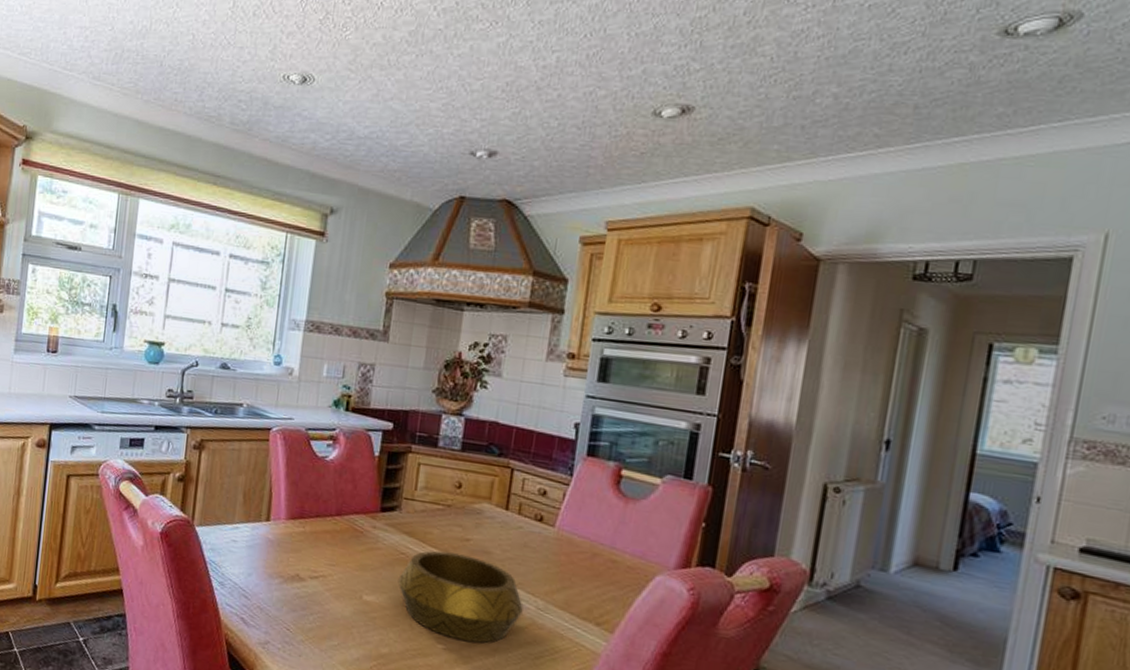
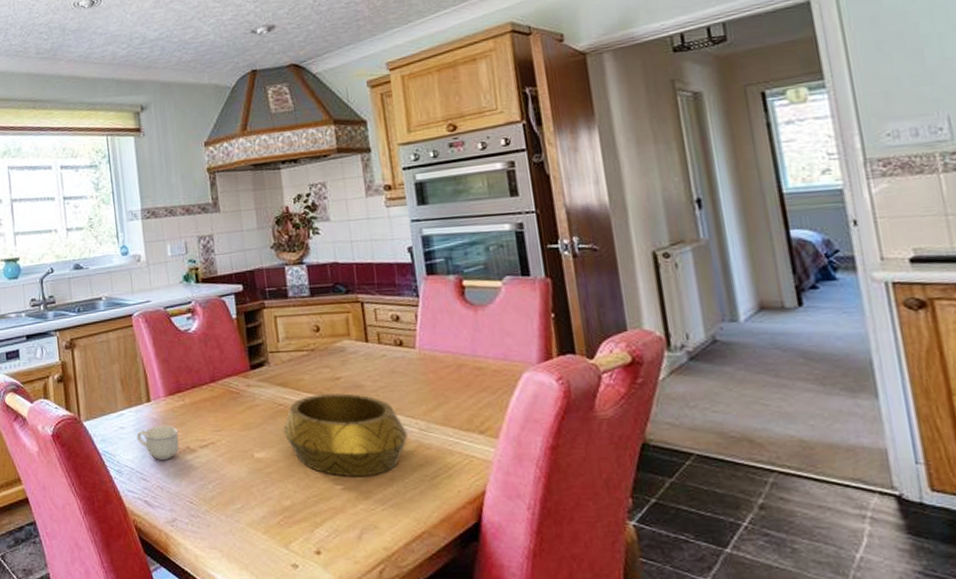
cup: none [247,546,291,583] -> present [136,425,180,460]

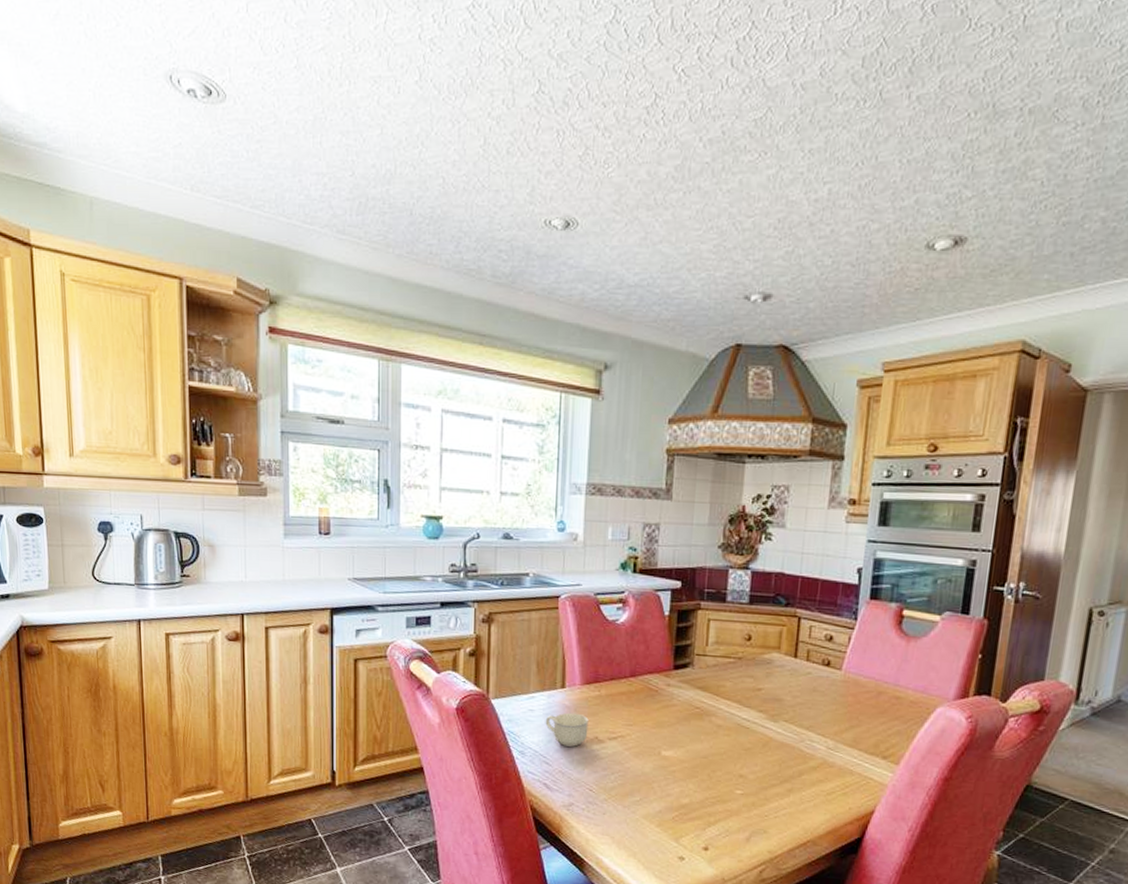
decorative bowl: present [283,393,408,476] -> none [694,702,815,785]

